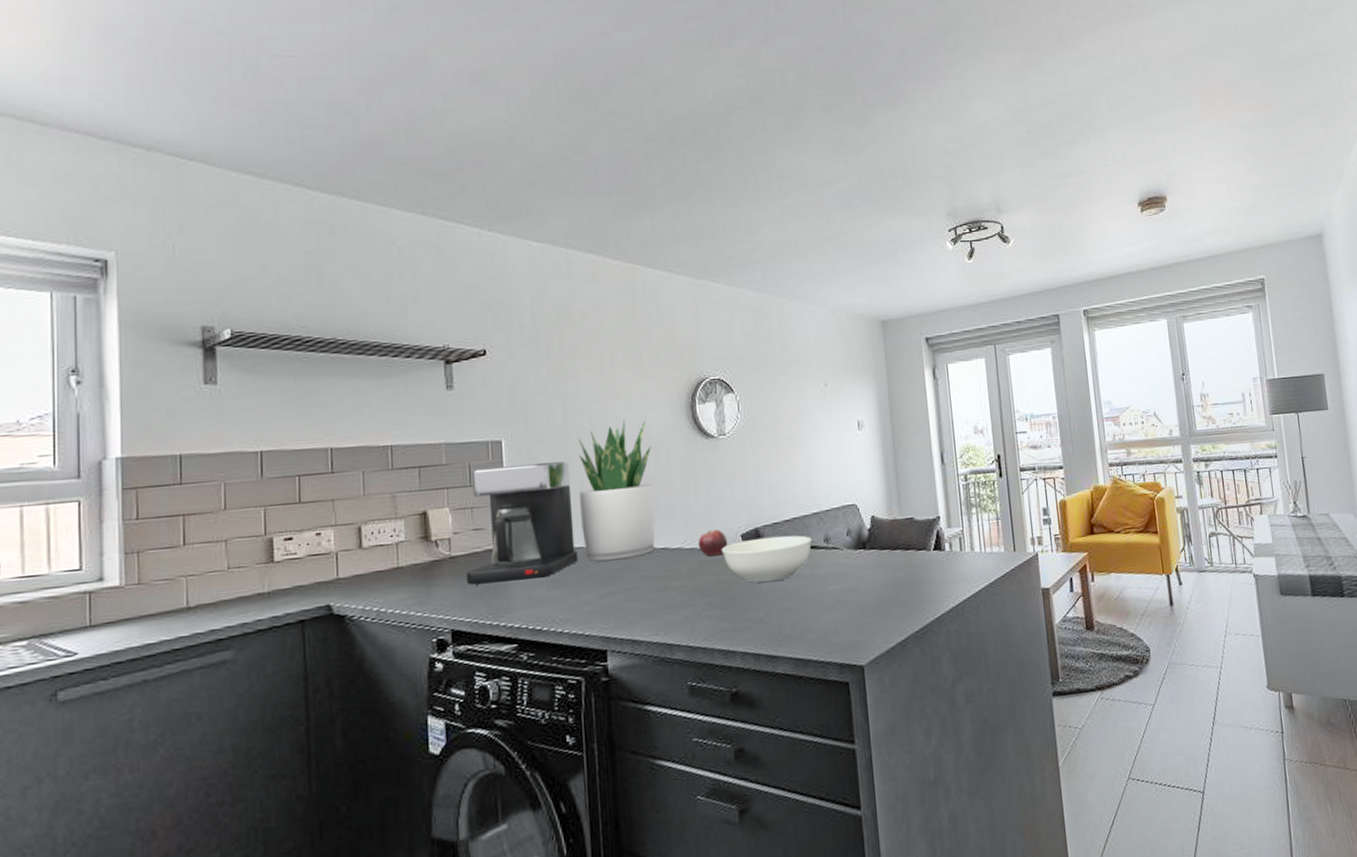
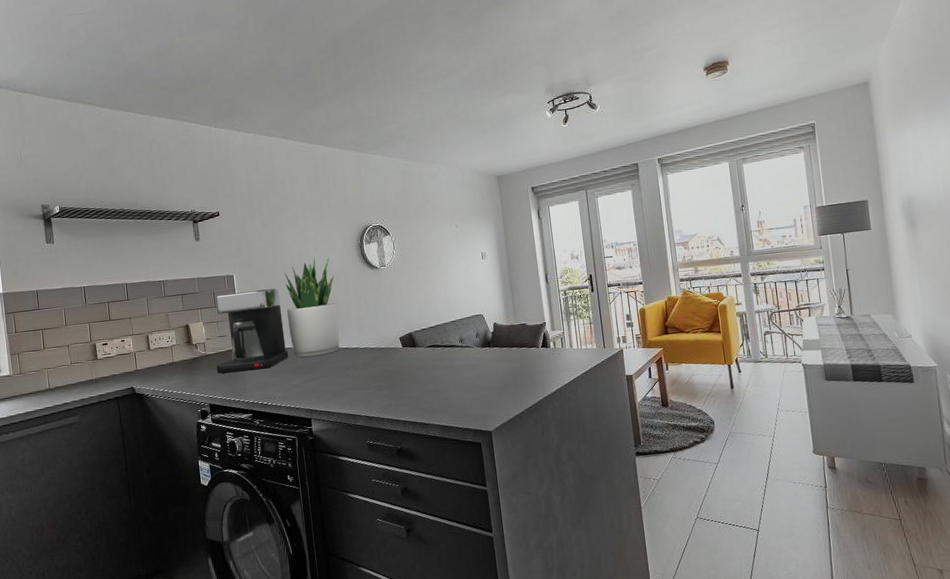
fruit: present [698,529,728,557] -> none [370,334,391,354]
bowl: present [721,535,812,583] -> none [386,337,451,372]

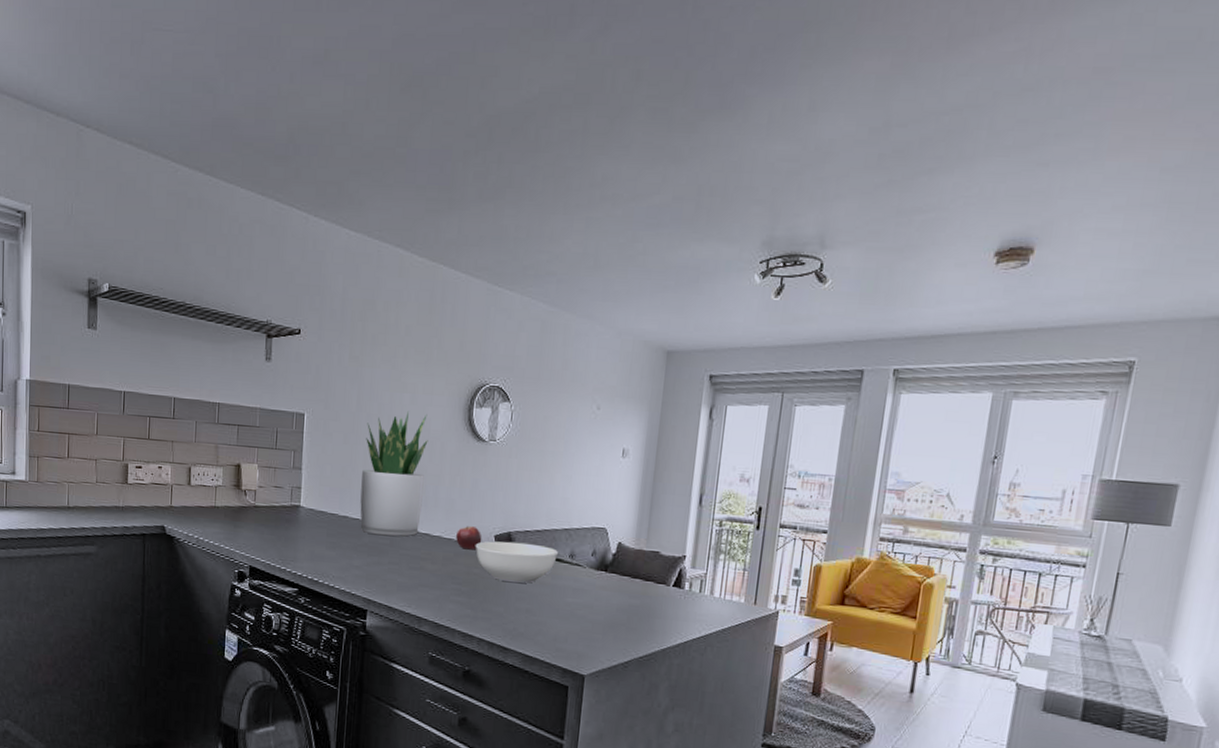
coffee maker: present [216,288,289,374] -> none [264,435,356,538]
fruit: none [370,334,391,354] -> present [456,526,482,550]
bowl: none [386,337,451,372] -> present [475,541,558,583]

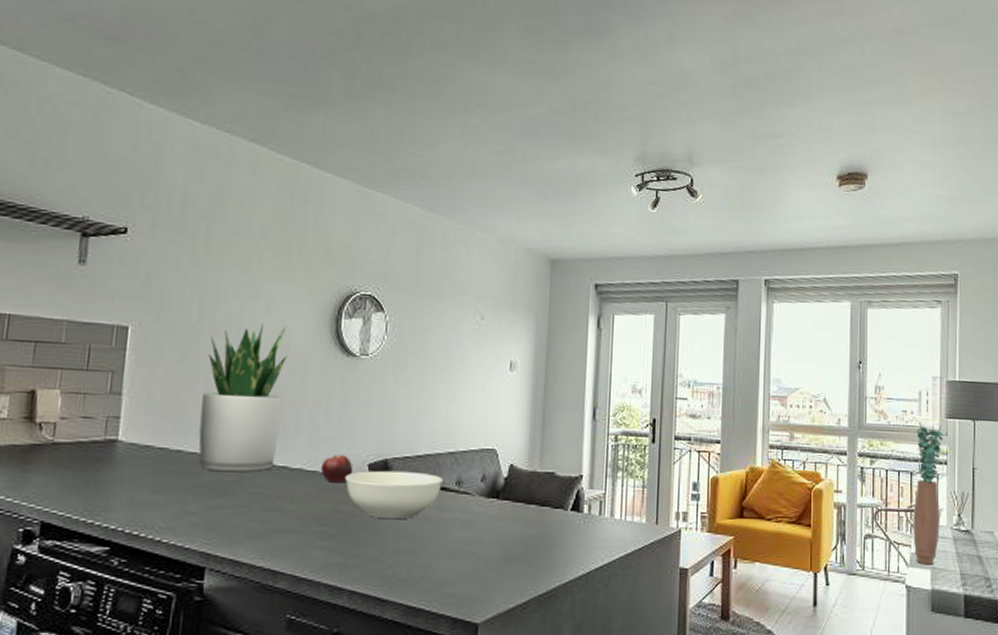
vase: none [1031,521,1087,667] -> present [913,421,944,565]

